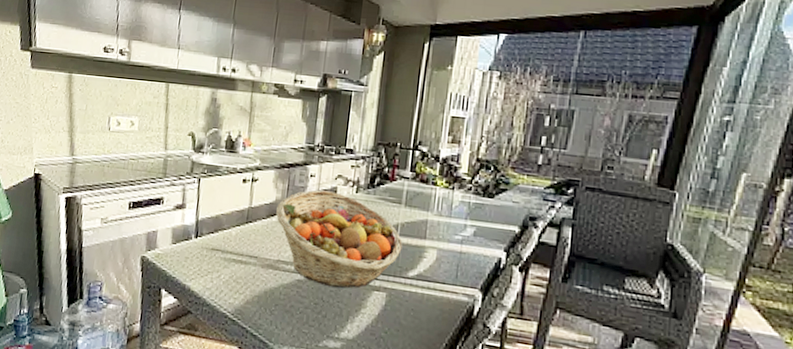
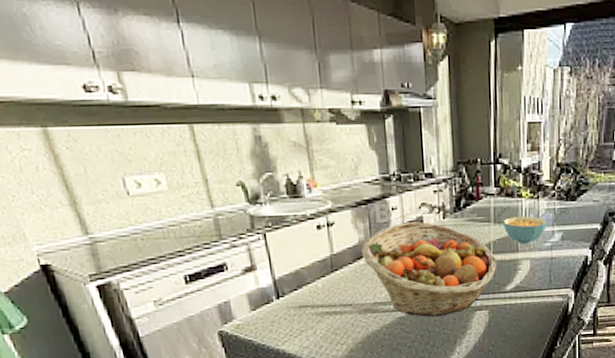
cereal bowl: none [413,203,461,233] -> present [502,216,548,244]

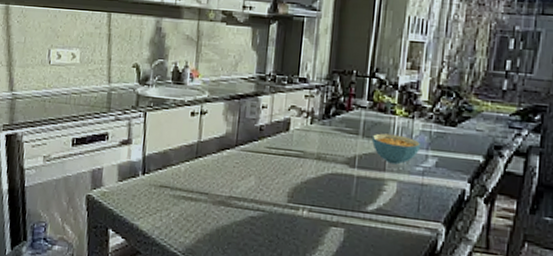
fruit basket: present [362,222,497,317] -> none [227,122,361,225]

